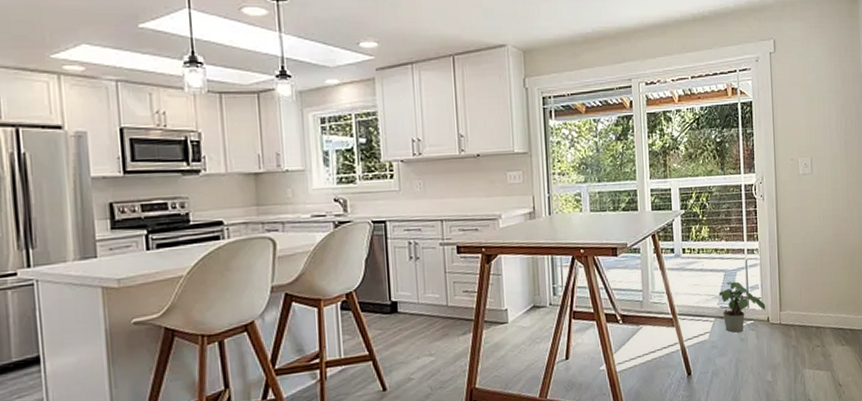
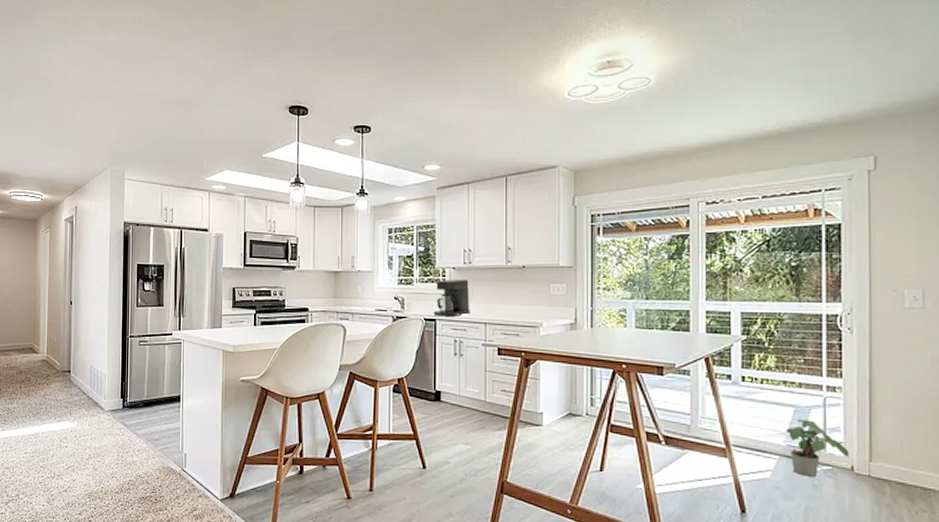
coffee maker: none [382,172,424,217] -> present [433,278,470,316]

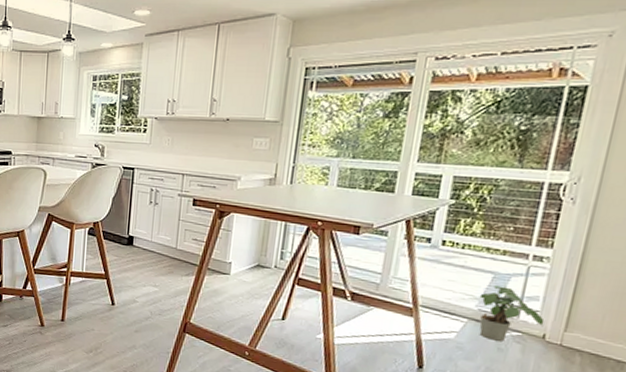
coffee maker: present [433,278,470,316] -> none [132,128,170,166]

